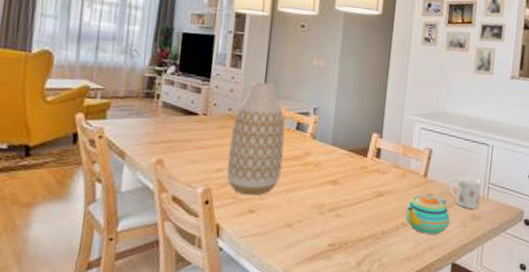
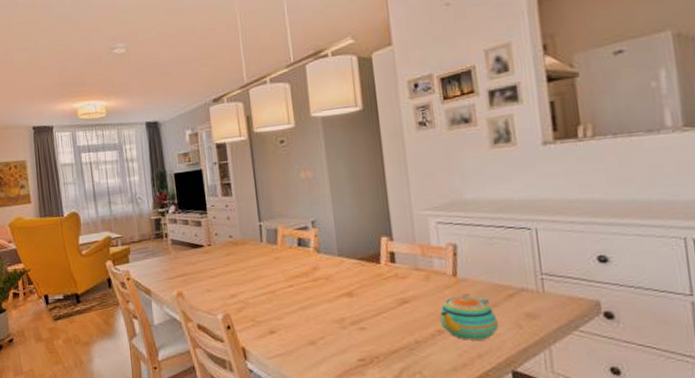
vase: present [227,82,285,196] -> none [236,205,293,317]
mug: present [449,175,482,209] -> none [487,268,534,306]

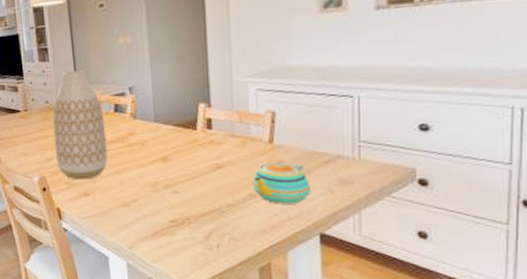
vase: none [236,205,293,317] -> present [53,70,108,180]

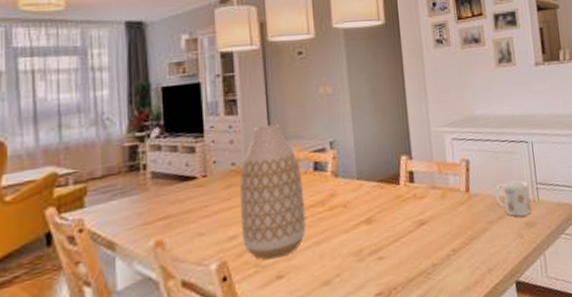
teapot: present [252,159,312,204] -> none [454,207,505,256]
mug: none [304,135,349,173] -> present [495,180,532,217]

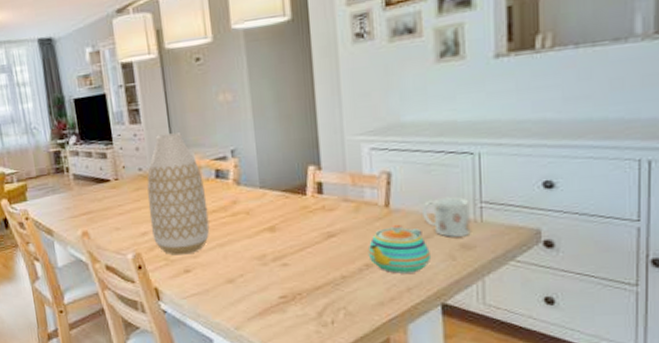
teapot: none [454,207,505,256] -> present [367,224,432,274]

